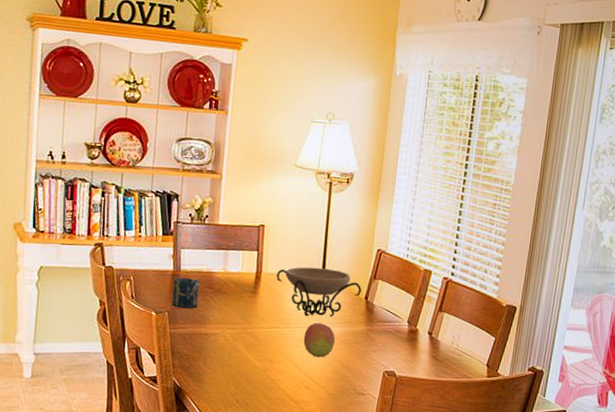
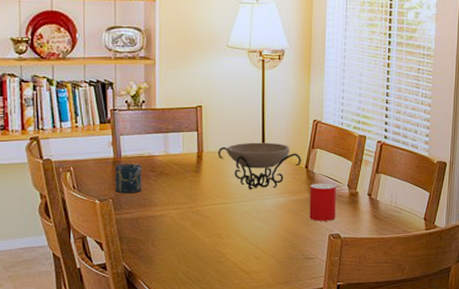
fruit: present [303,323,336,358] -> none [249,195,281,228]
cup: none [364,316,396,357] -> present [309,183,336,221]

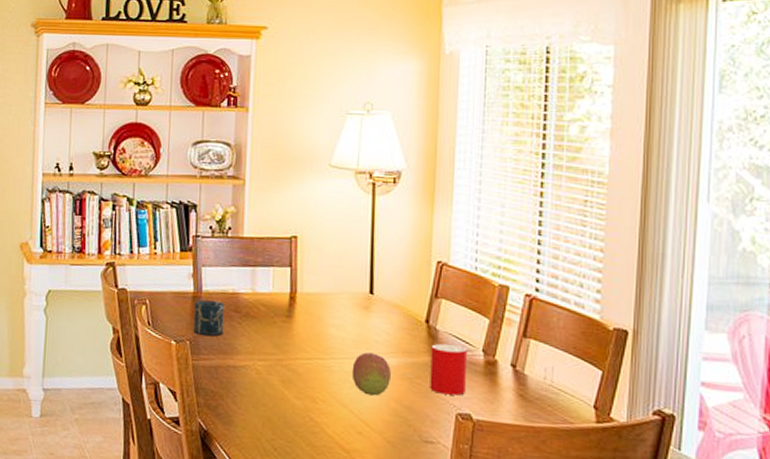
decorative bowl: present [217,142,301,190] -> none [314,284,420,346]
fruit: none [249,195,281,228] -> present [352,352,392,396]

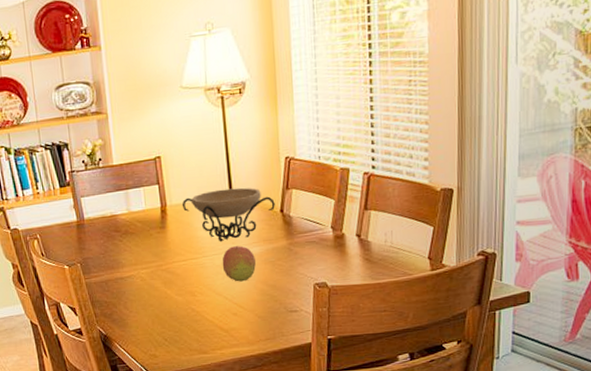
cup: present [193,299,225,337] -> none [79,225,108,257]
decorative bowl: none [314,284,420,346] -> present [182,187,275,242]
cup: present [430,343,467,396] -> none [287,226,320,270]

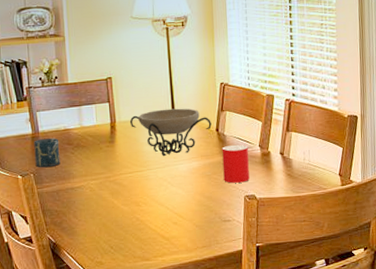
cup: none [79,225,108,257] -> present [34,137,60,168]
fruit: present [222,246,257,282] -> none [164,160,195,194]
cup: none [287,226,320,270] -> present [222,144,250,183]

